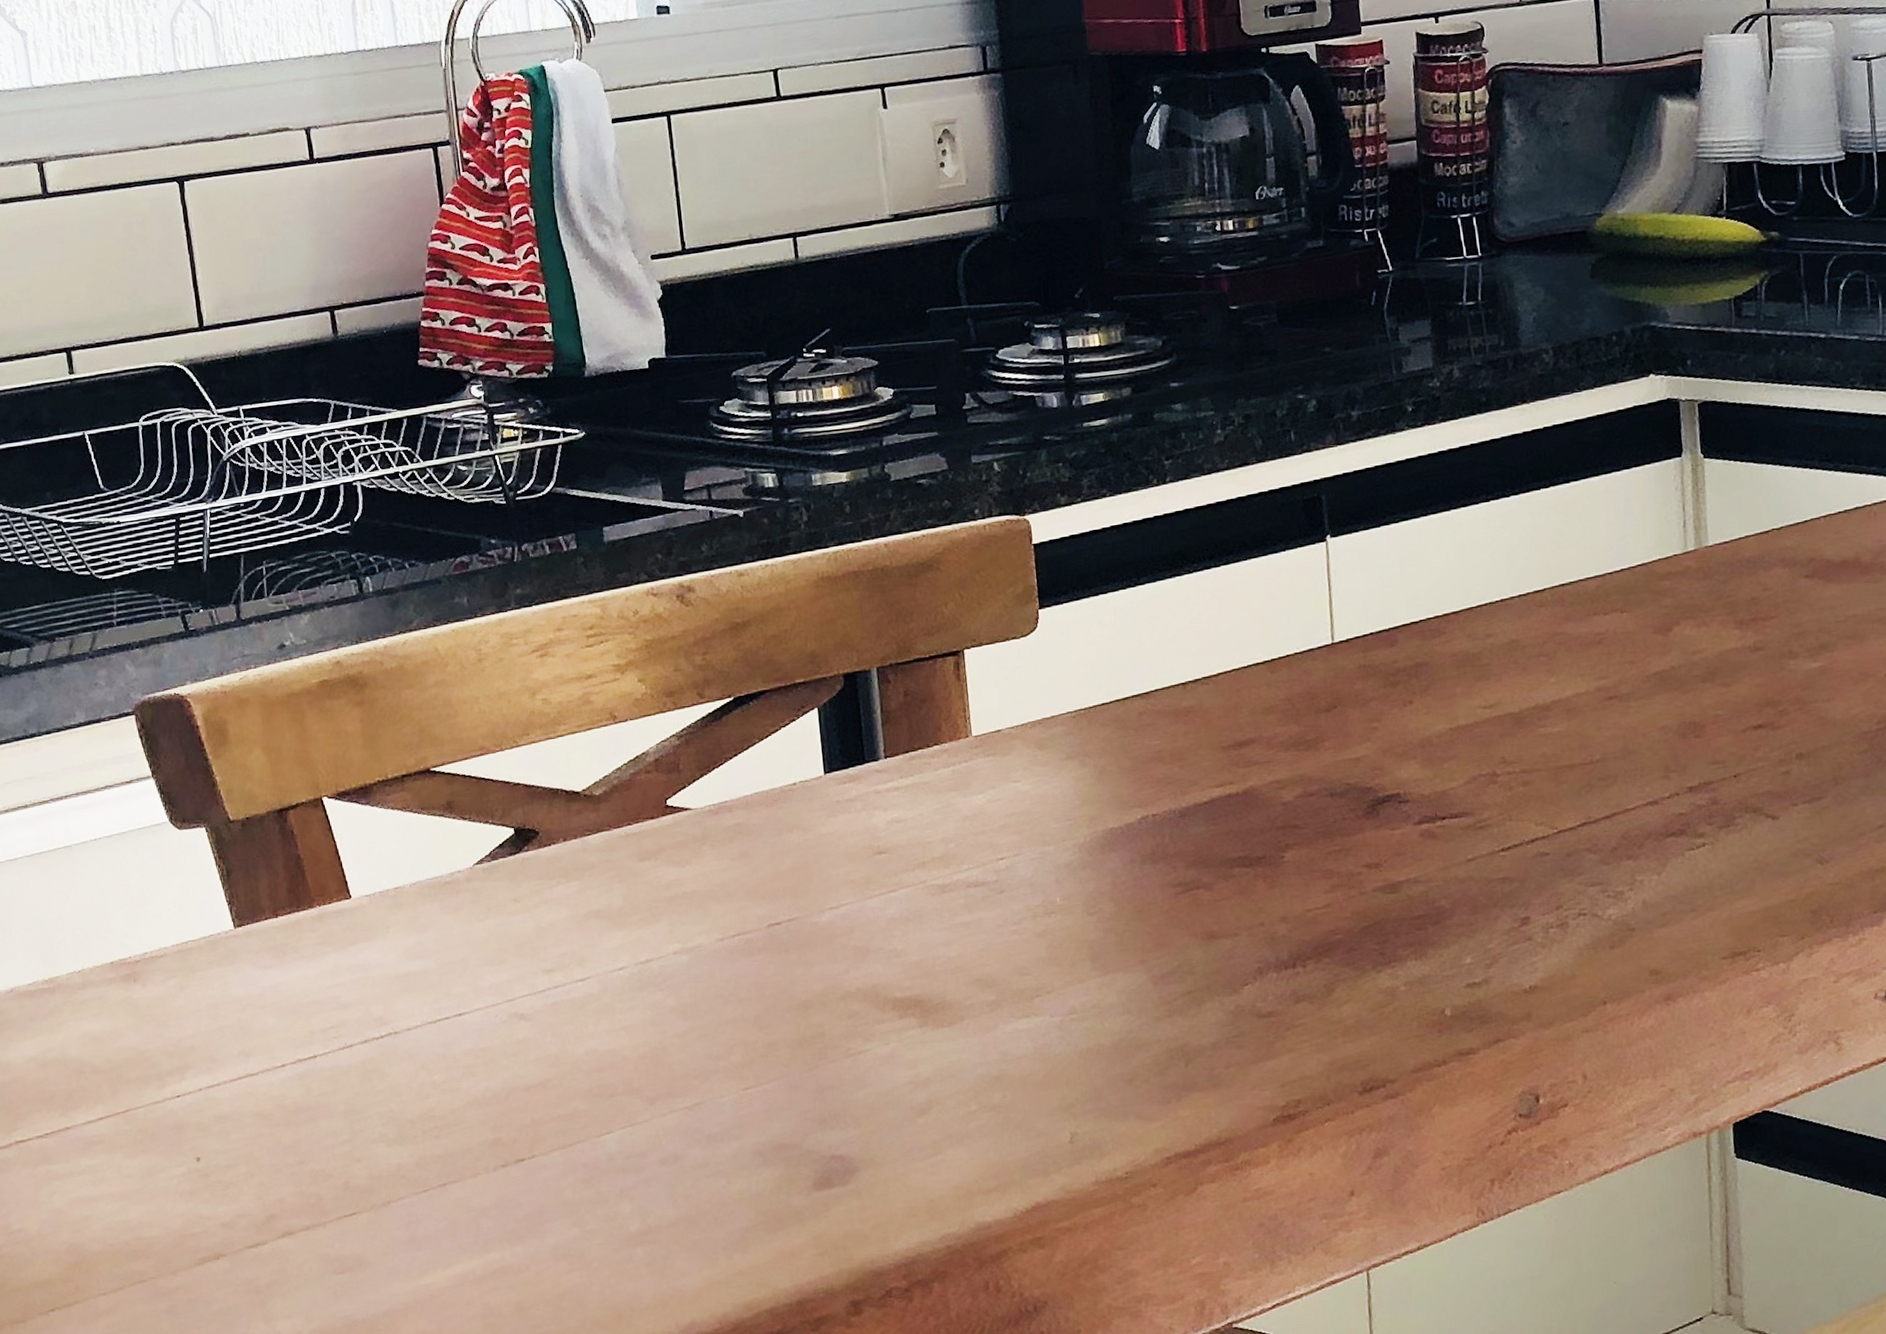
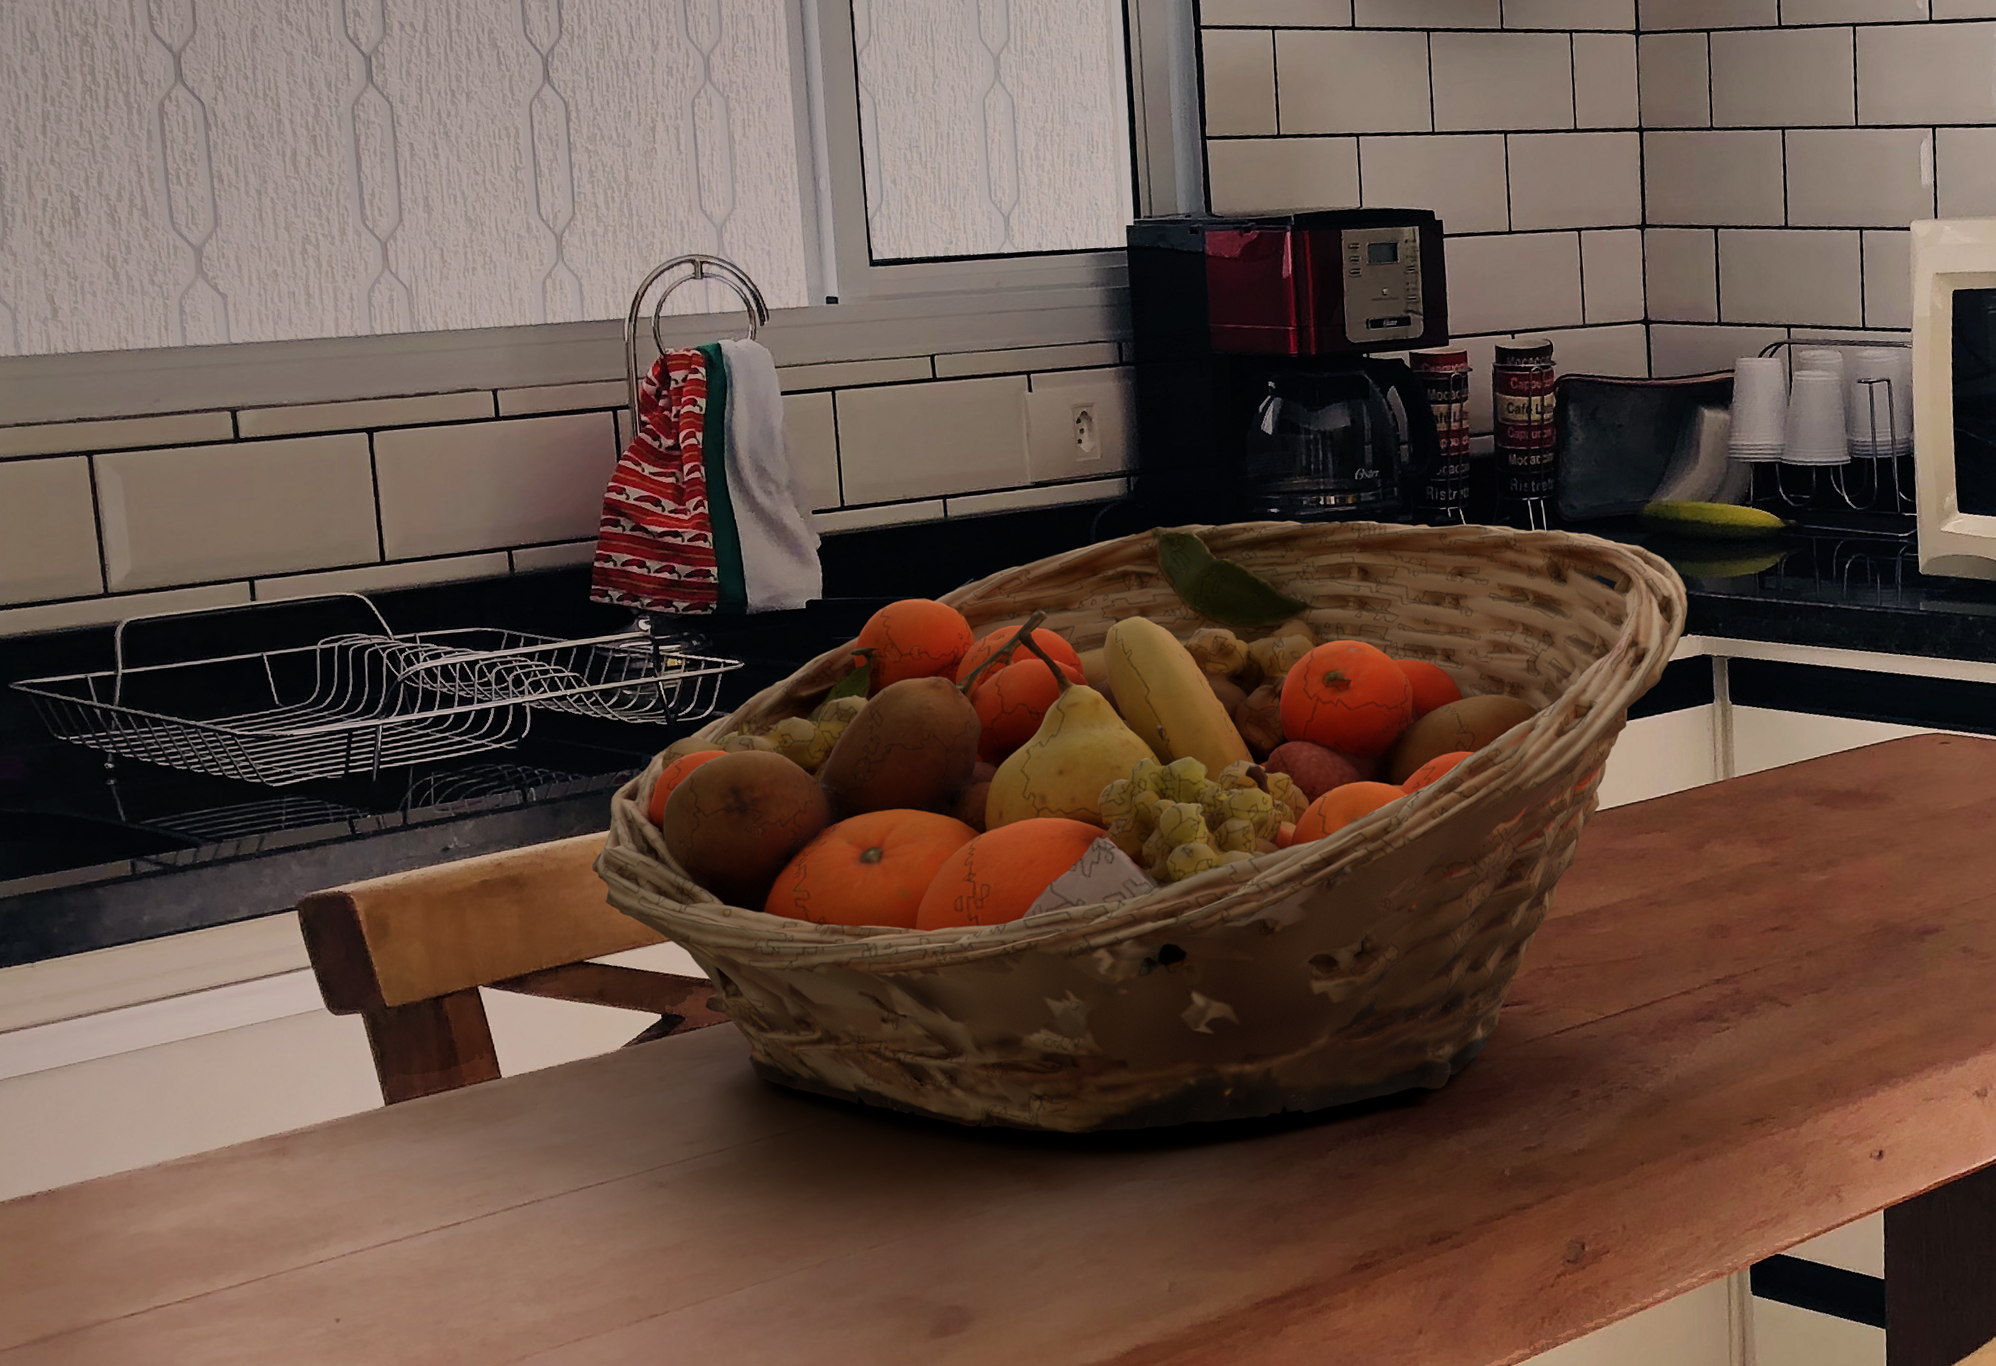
fruit basket: none [434,248,1650,964] -> present [591,520,1688,1134]

